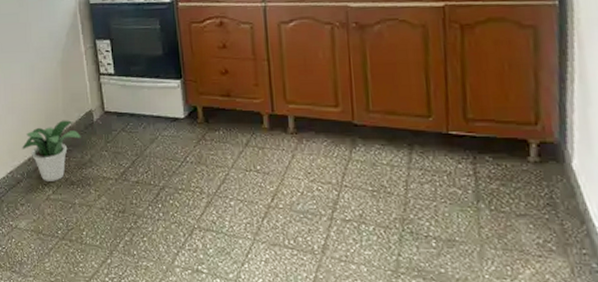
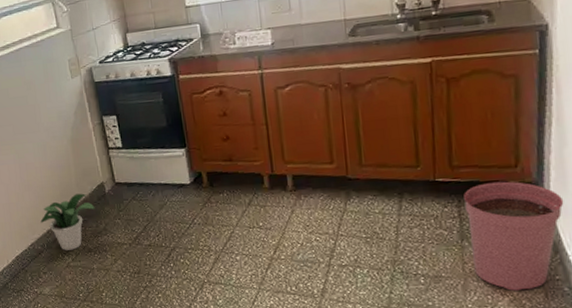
plant pot: none [479,139,590,263] -> present [463,181,564,291]

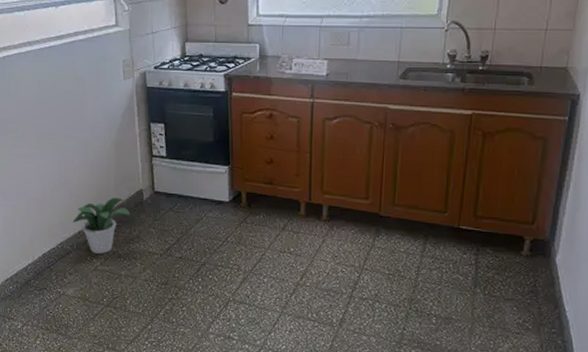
plant pot: present [463,181,564,291] -> none [482,235,569,339]

